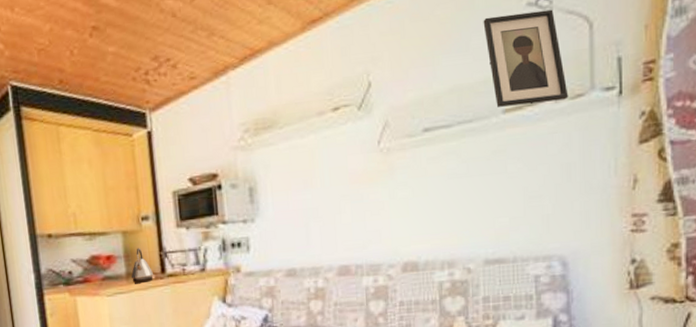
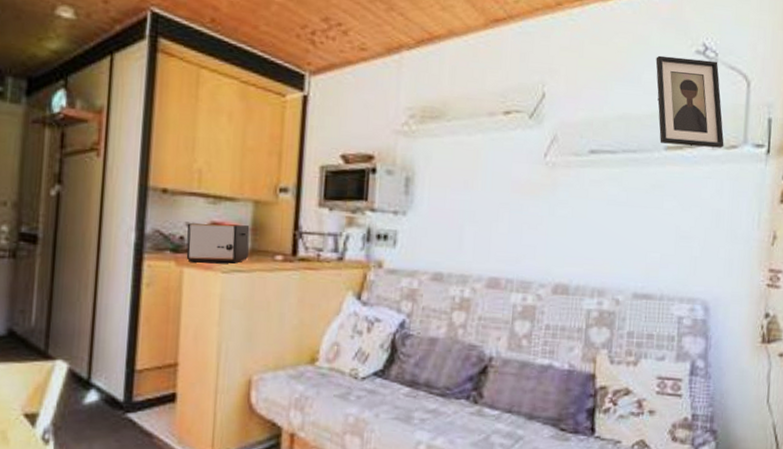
toaster: none [72,254,127,292] -> present [186,223,250,263]
kettle: present [131,248,154,284] -> none [255,222,283,264]

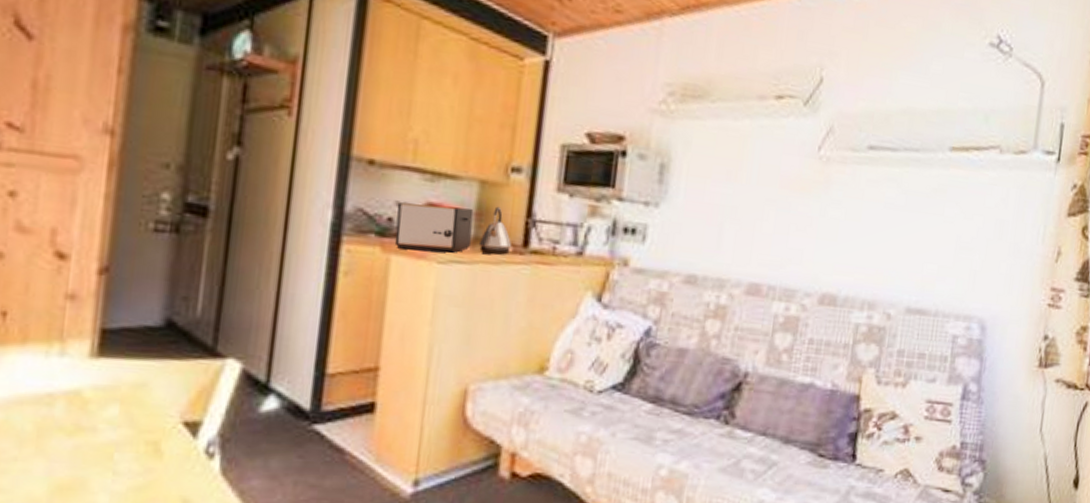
kettle: none [255,222,283,264] -> present [478,206,512,256]
picture frame: present [655,55,724,148] -> none [945,45,1013,153]

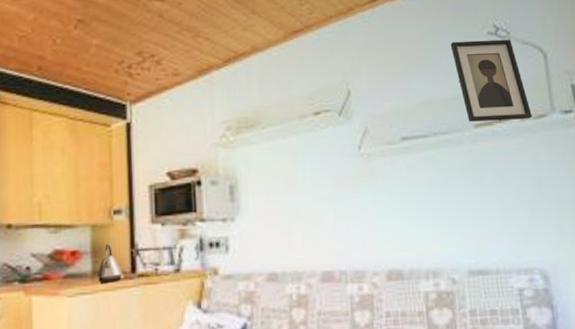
toaster: present [394,202,474,253] -> none [32,249,92,290]
picture frame: none [945,45,1013,153] -> present [450,39,532,122]

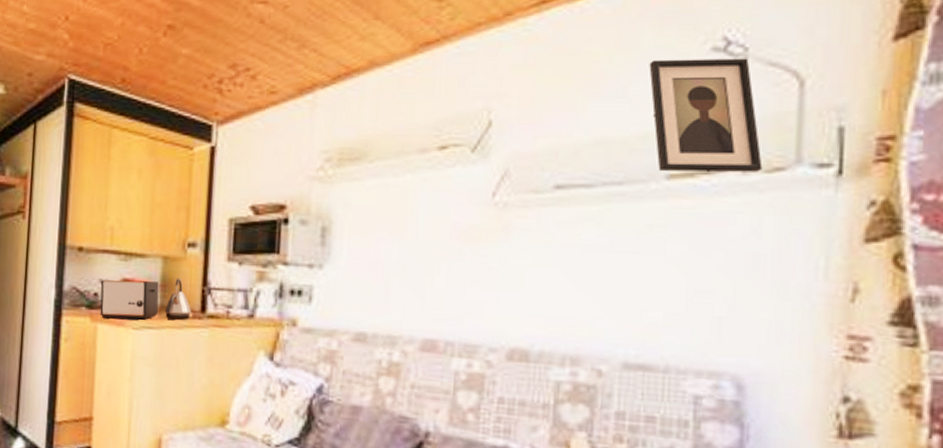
toaster: none [32,249,92,290] -> present [100,280,159,320]

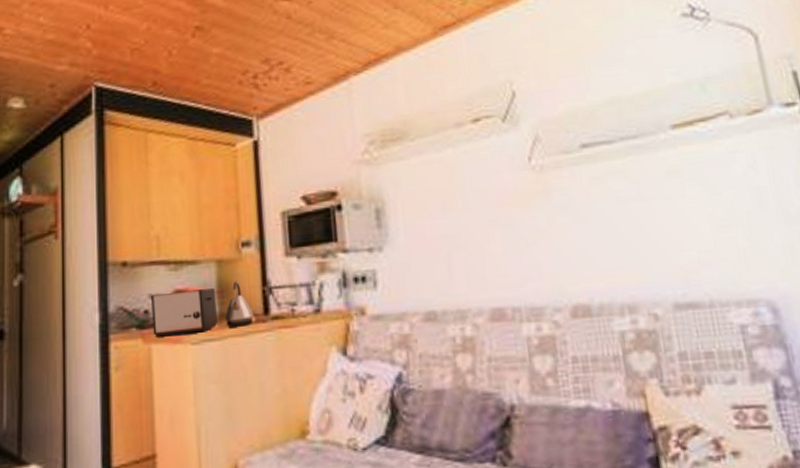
picture frame: present [649,58,763,173] -> none [635,21,745,122]

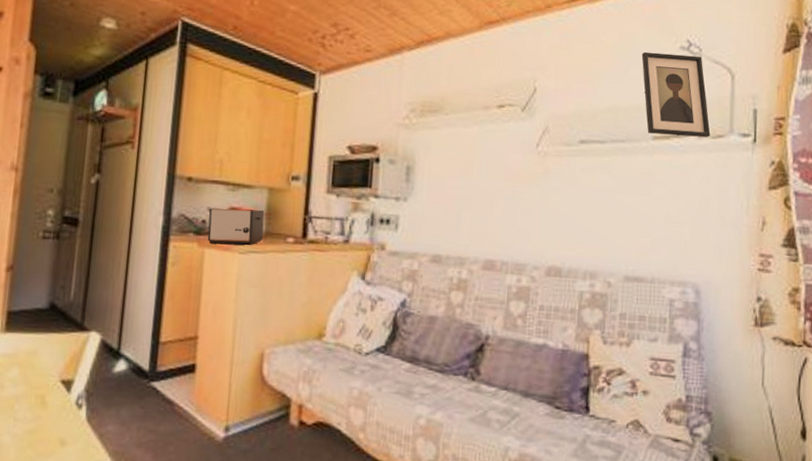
kettle: present [224,281,255,329] -> none [269,207,294,246]
picture frame: none [635,21,745,122] -> present [641,51,711,138]

